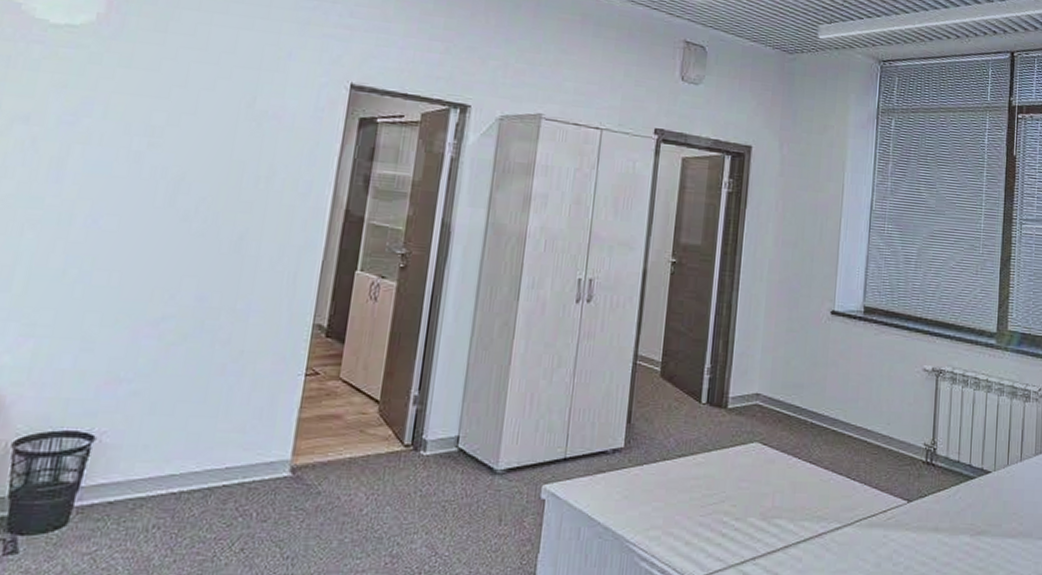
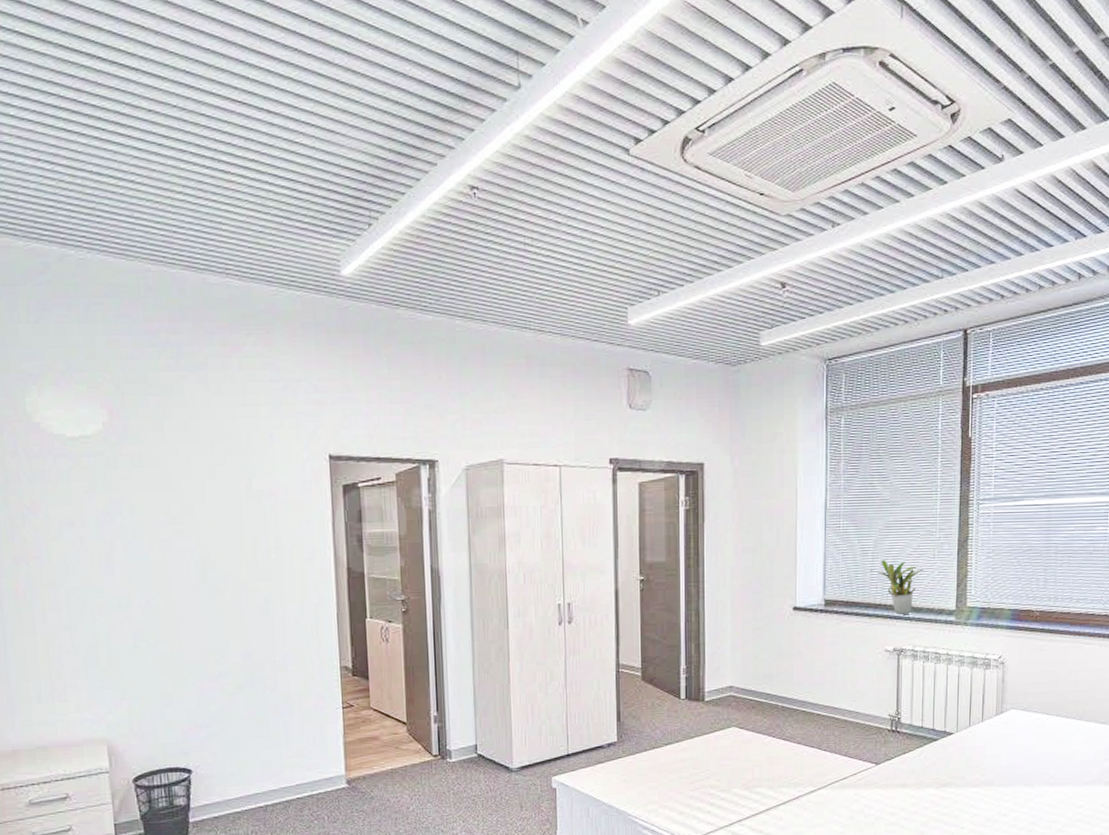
potted plant: none [912,270,966,332] -> present [870,560,923,614]

